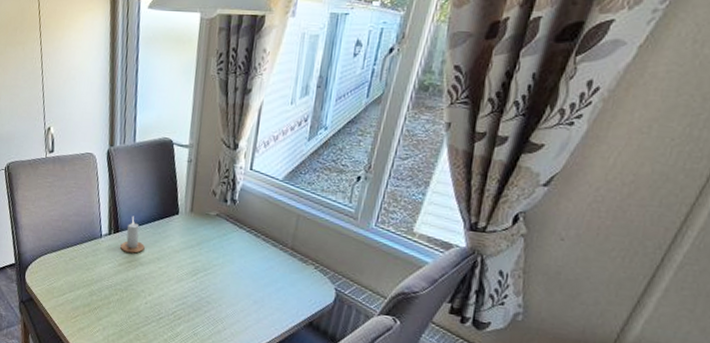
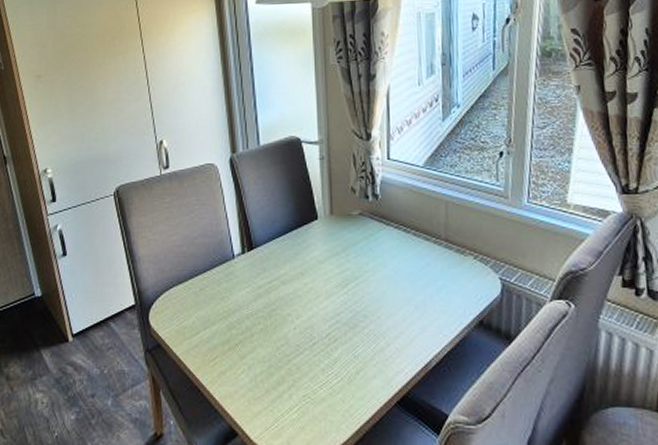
candle: present [120,216,145,254] -> none [257,228,285,271]

